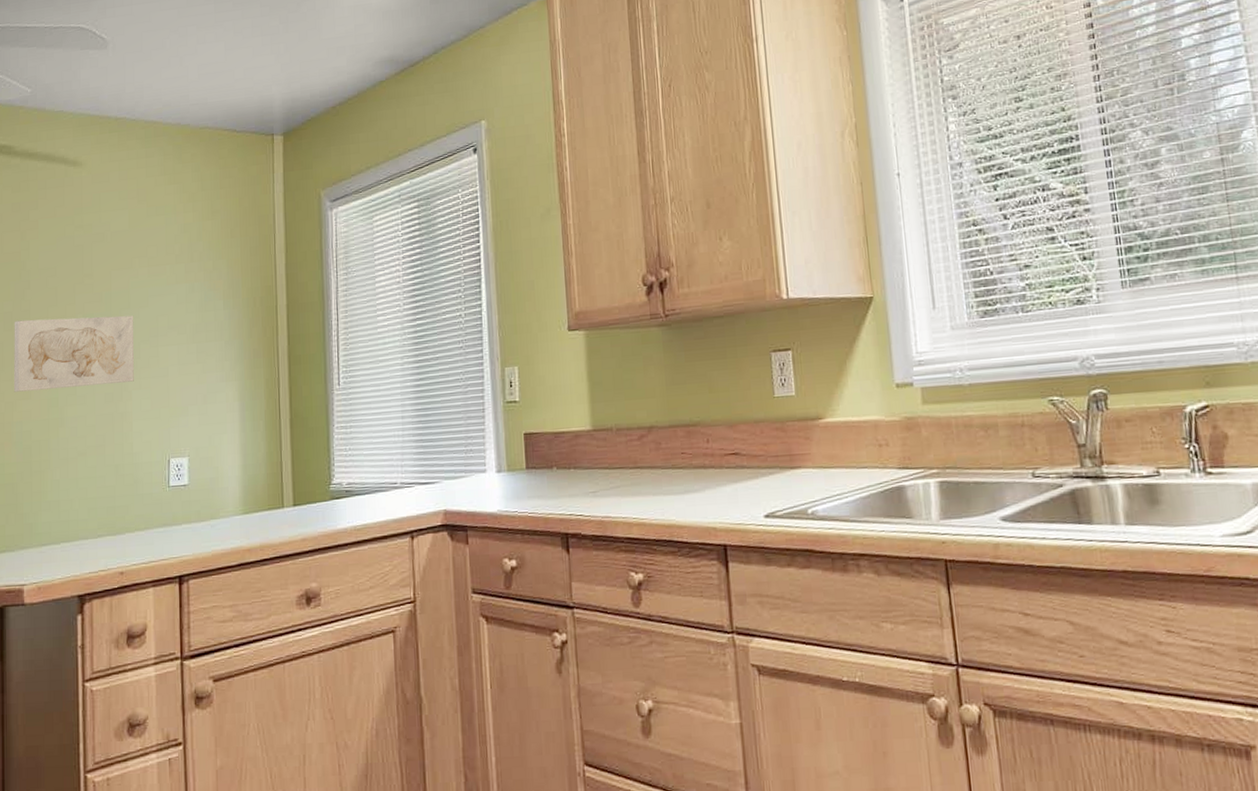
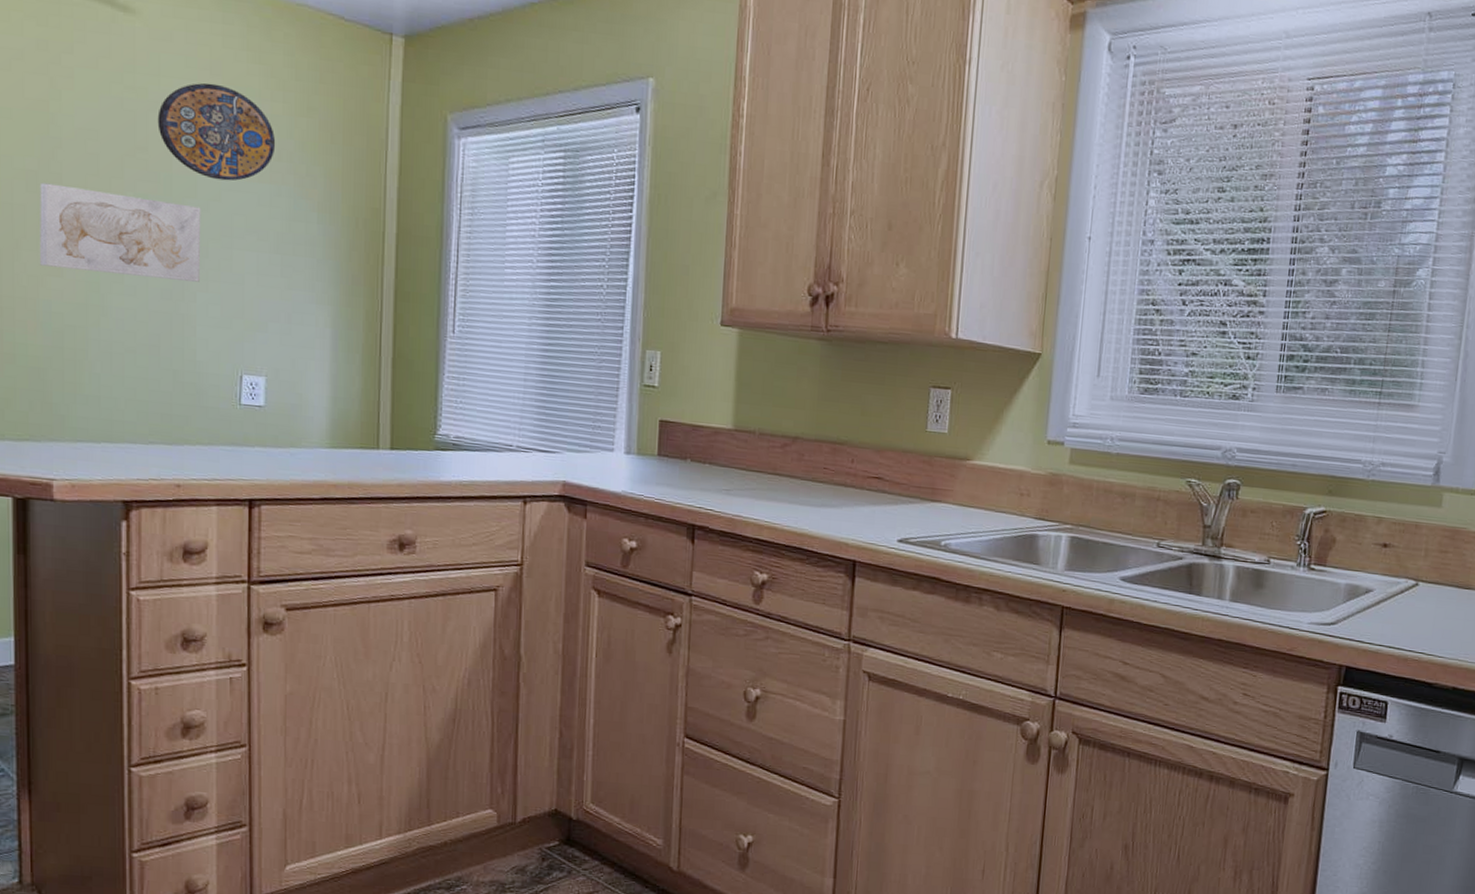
manhole cover: none [99,208,189,289] -> present [157,83,276,181]

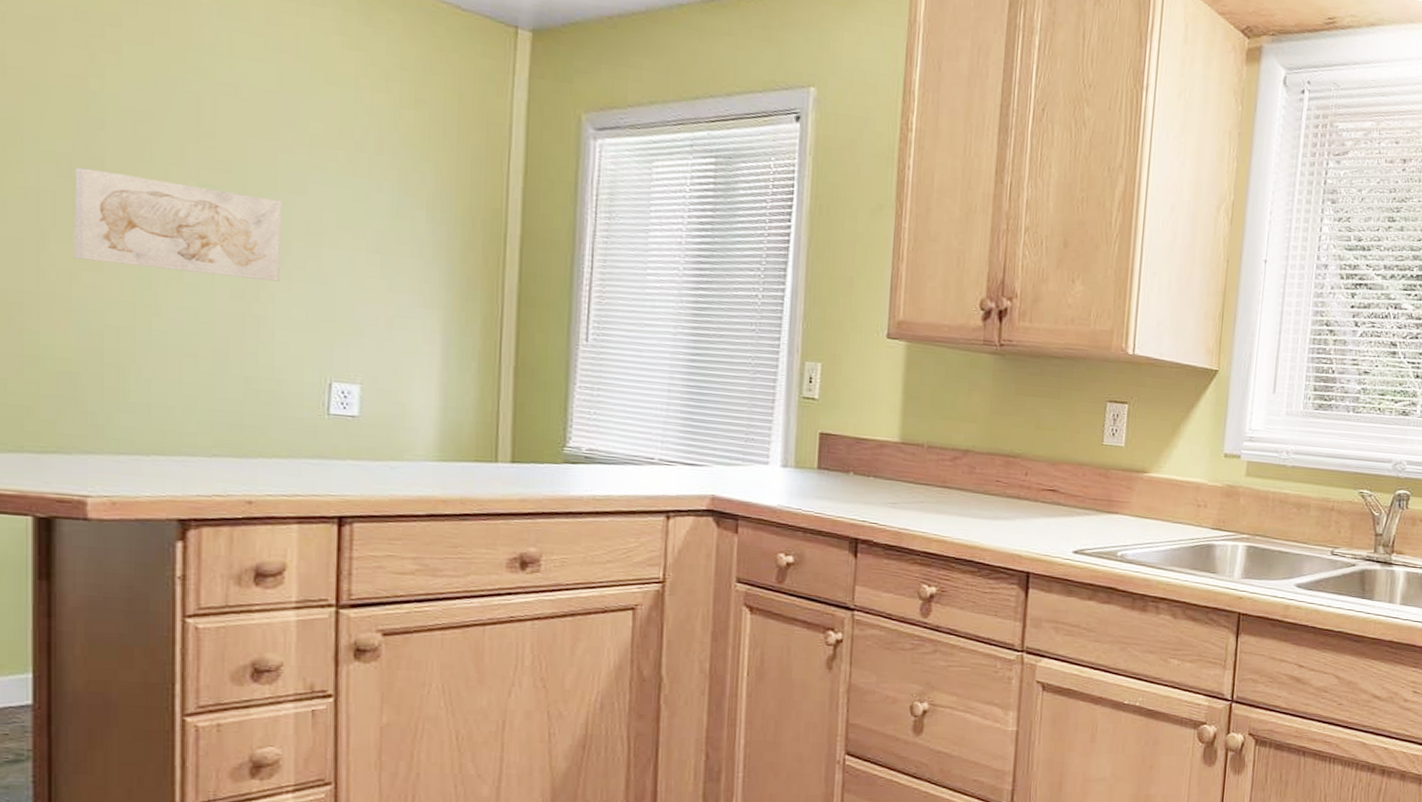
manhole cover: present [157,83,276,181] -> none [228,67,376,174]

